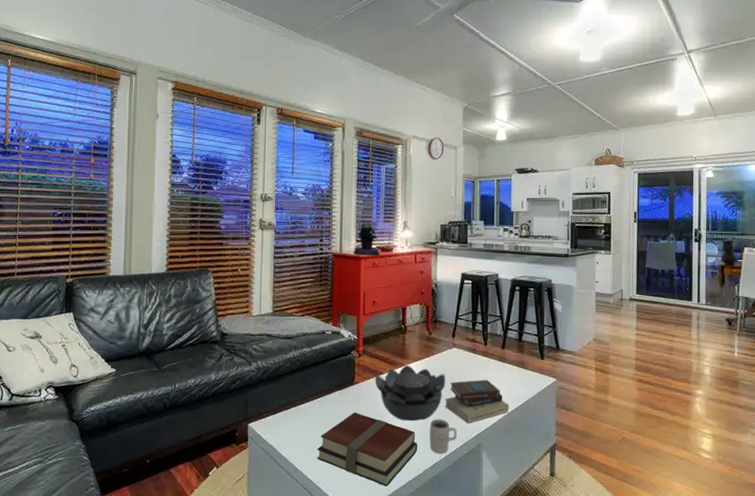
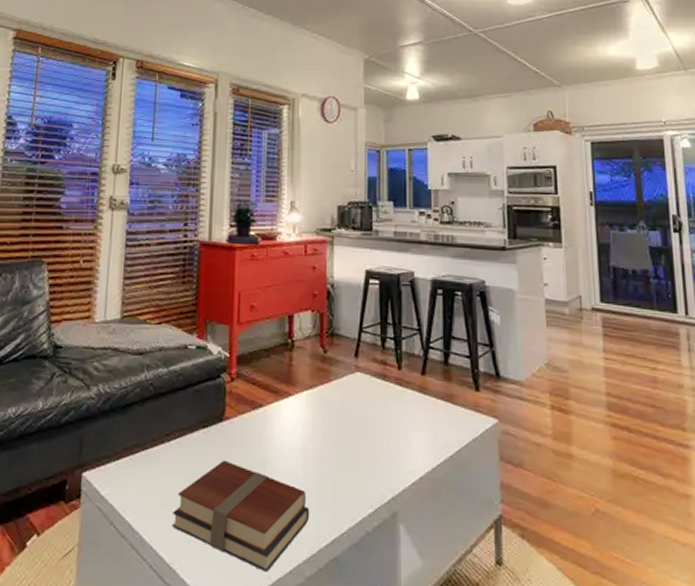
decorative bowl: present [374,365,446,422] -> none [251,394,347,476]
mug: present [429,419,457,454] -> none [325,473,363,526]
books: present [444,379,509,424] -> none [346,417,435,482]

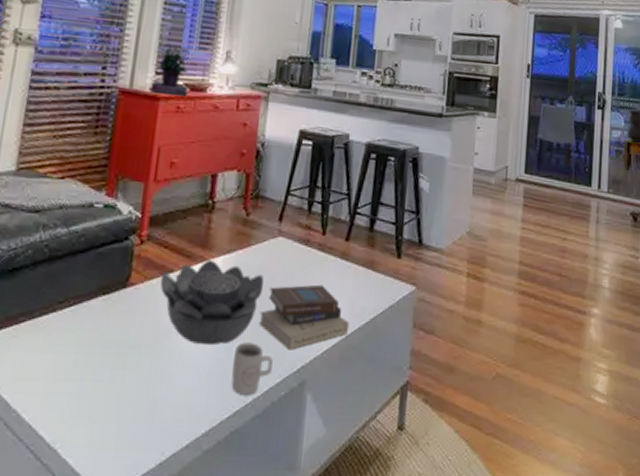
books: present [172,460,310,572] -> none [57,329,215,448]
decorative bowl: none [251,394,347,476] -> present [160,259,264,346]
mug: none [325,473,363,526] -> present [231,342,273,397]
books: none [346,417,435,482] -> present [258,284,350,350]

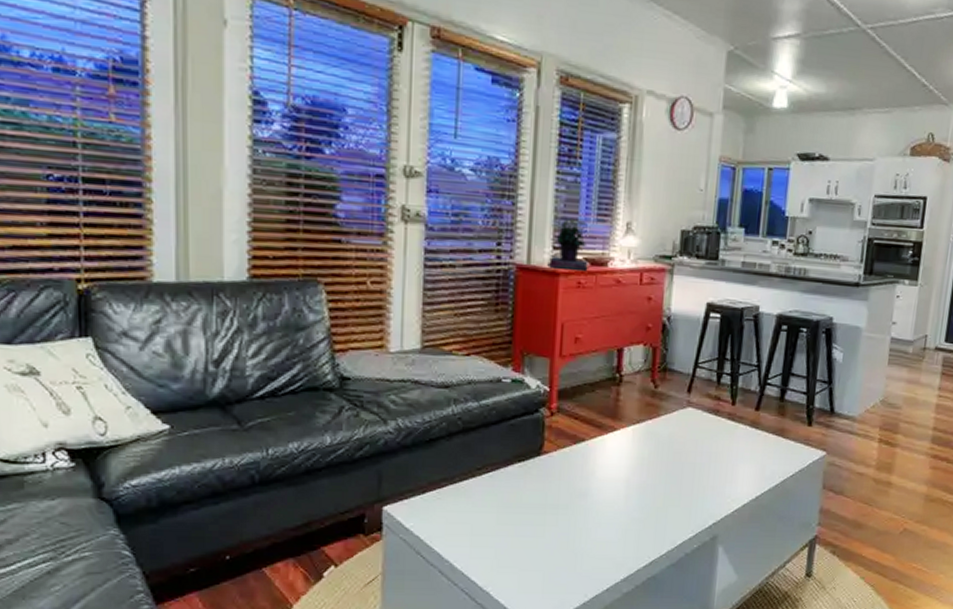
decorative bowl: present [160,259,264,346] -> none [572,429,675,506]
mug: present [231,342,273,397] -> none [646,502,685,549]
books: present [258,284,350,350] -> none [670,451,760,509]

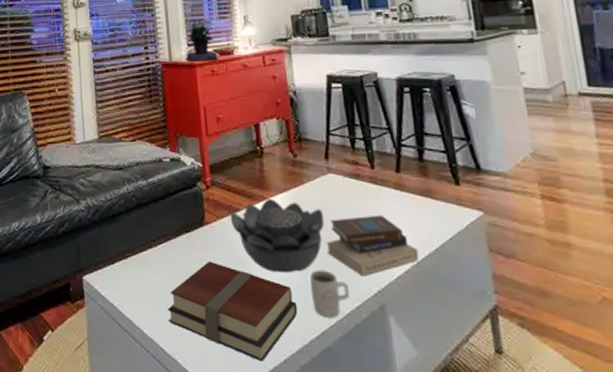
books: none [485,492,630,591] -> present [168,261,298,362]
decorative bowl: none [572,429,675,506] -> present [229,198,325,273]
mug: none [646,502,685,549] -> present [310,270,349,319]
books: none [670,451,760,509] -> present [326,215,420,276]

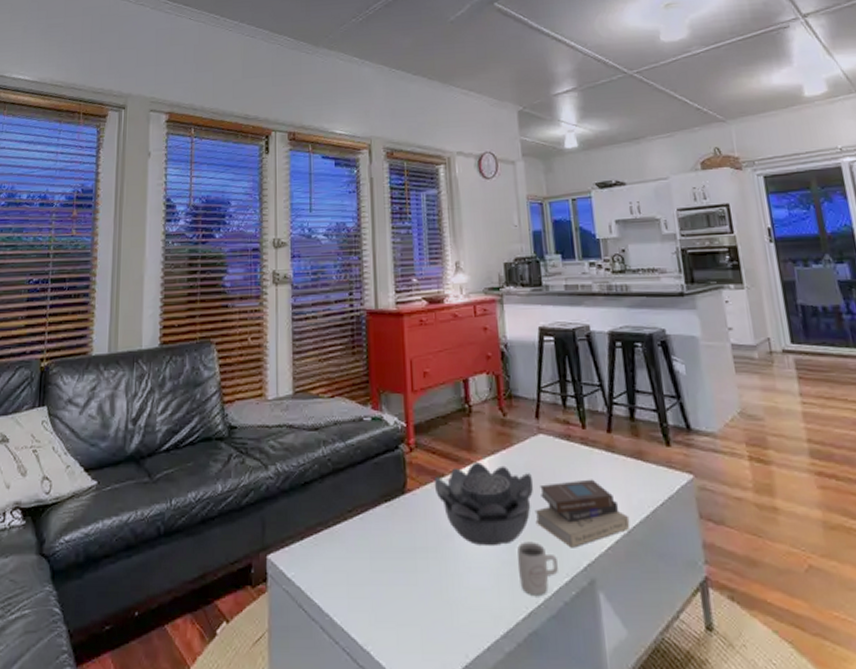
books: present [168,261,298,362] -> none [362,534,504,650]
potted flower: present [186,18,218,62] -> none [393,263,427,310]

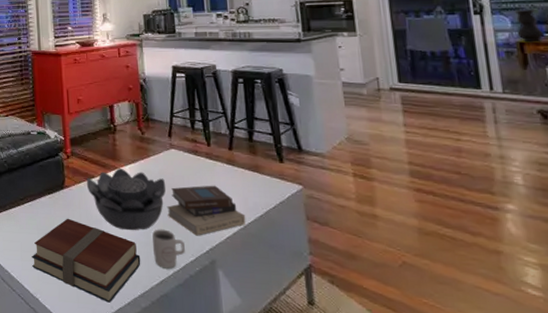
books: none [362,534,504,650] -> present [32,218,141,303]

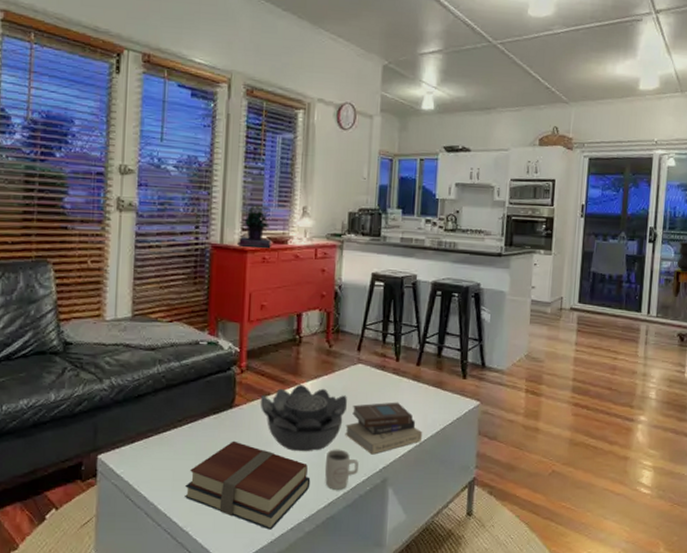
potted flower: none [53,15,80,52] -> present [239,202,272,249]

